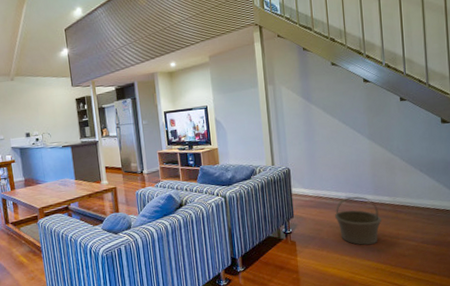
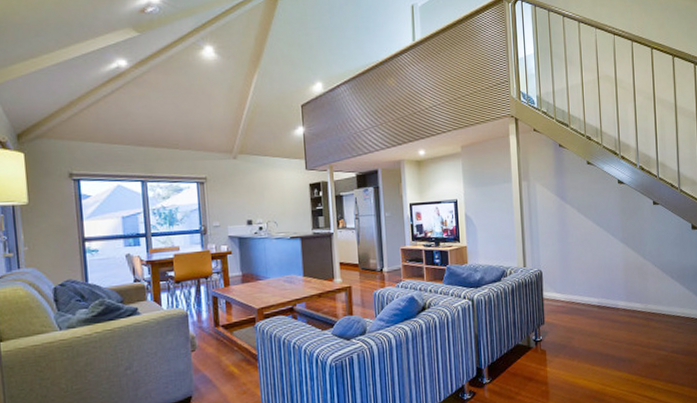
basket: present [334,196,382,245] -> none [586,303,633,355]

